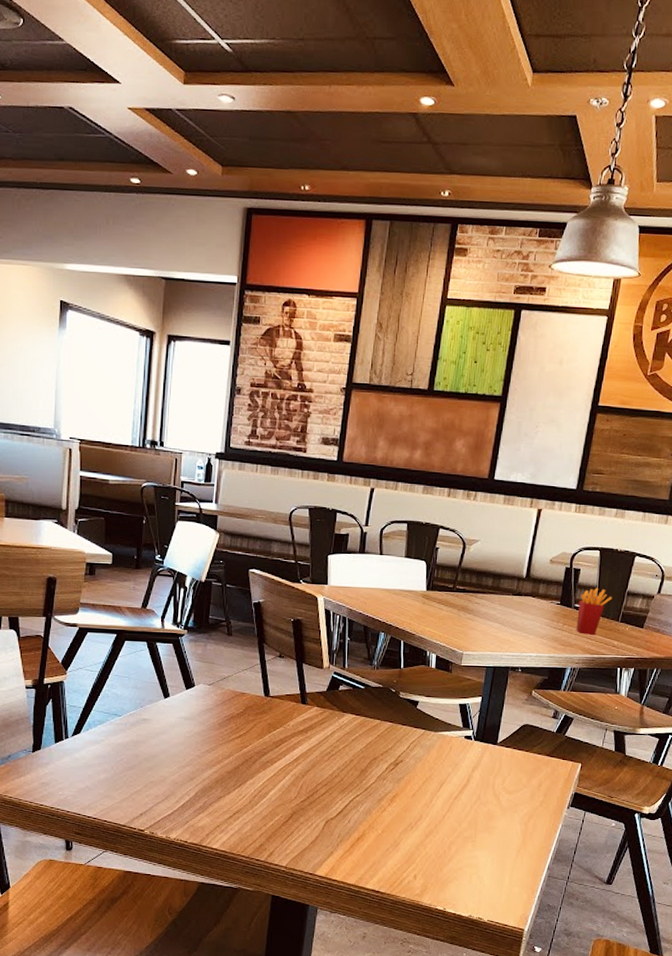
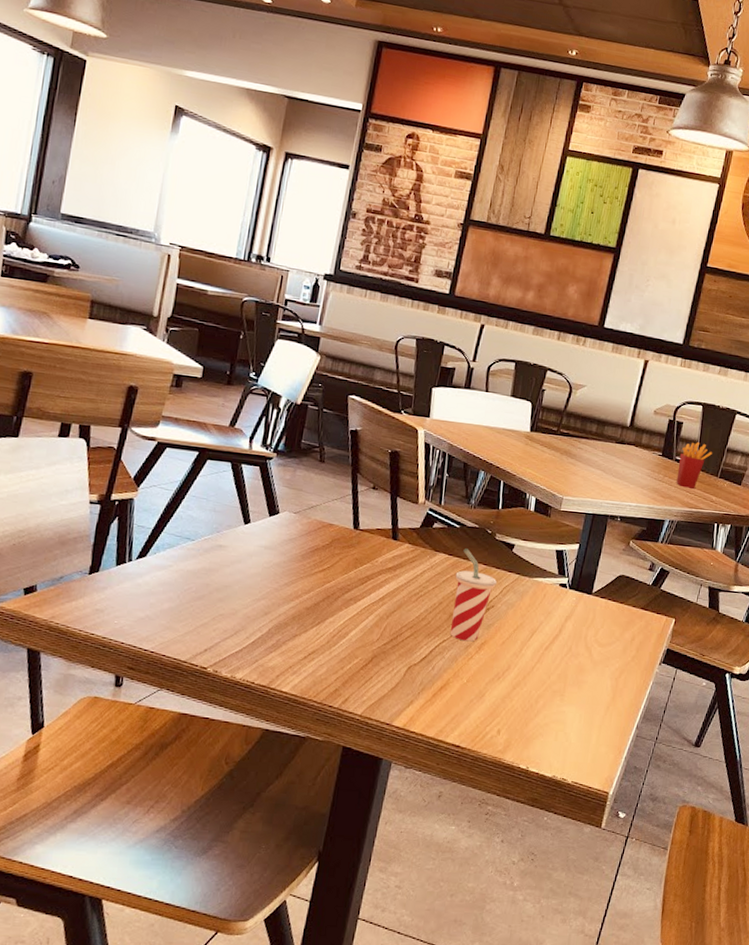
beverage cup: none [362,707,405,795] -> present [450,547,498,642]

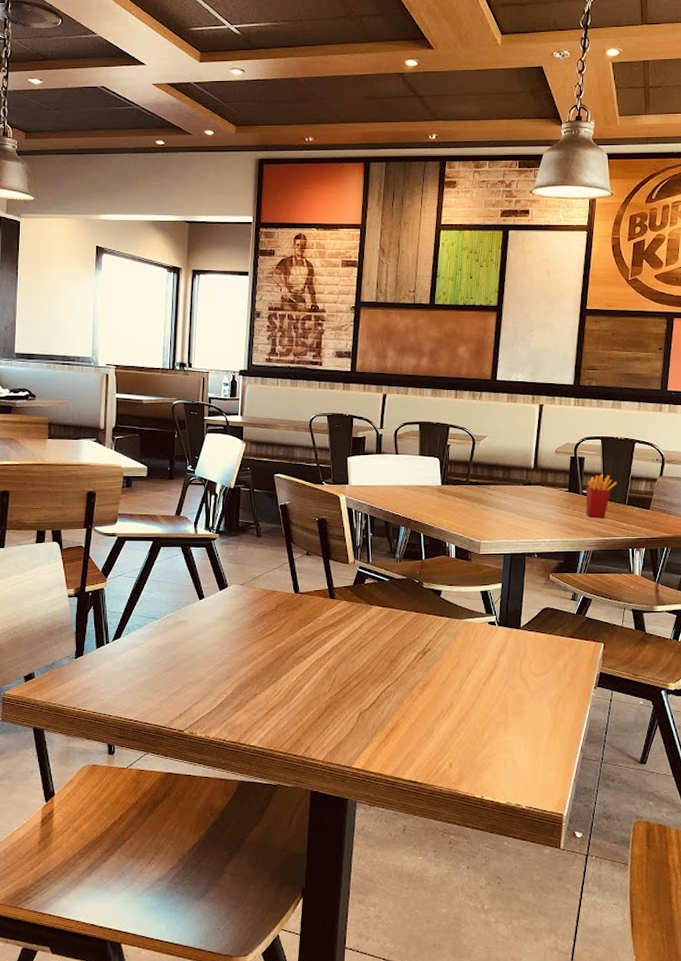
beverage cup: present [450,547,498,642] -> none [391,598,431,684]

